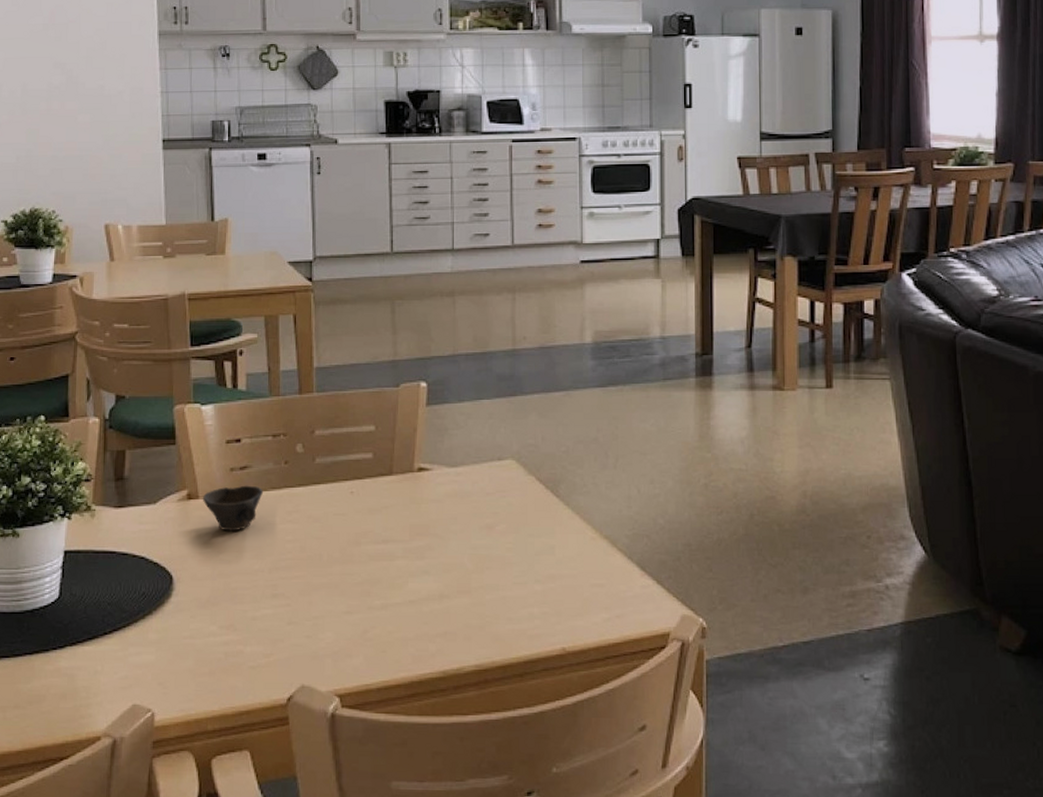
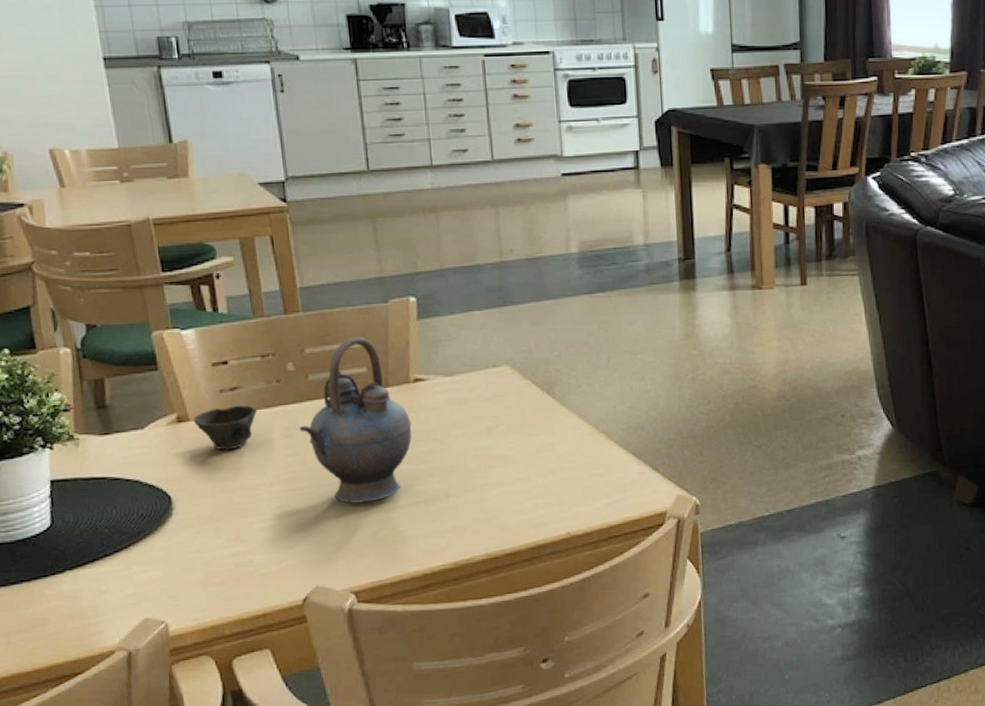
teapot: none [301,421,412,597] -> present [299,337,412,503]

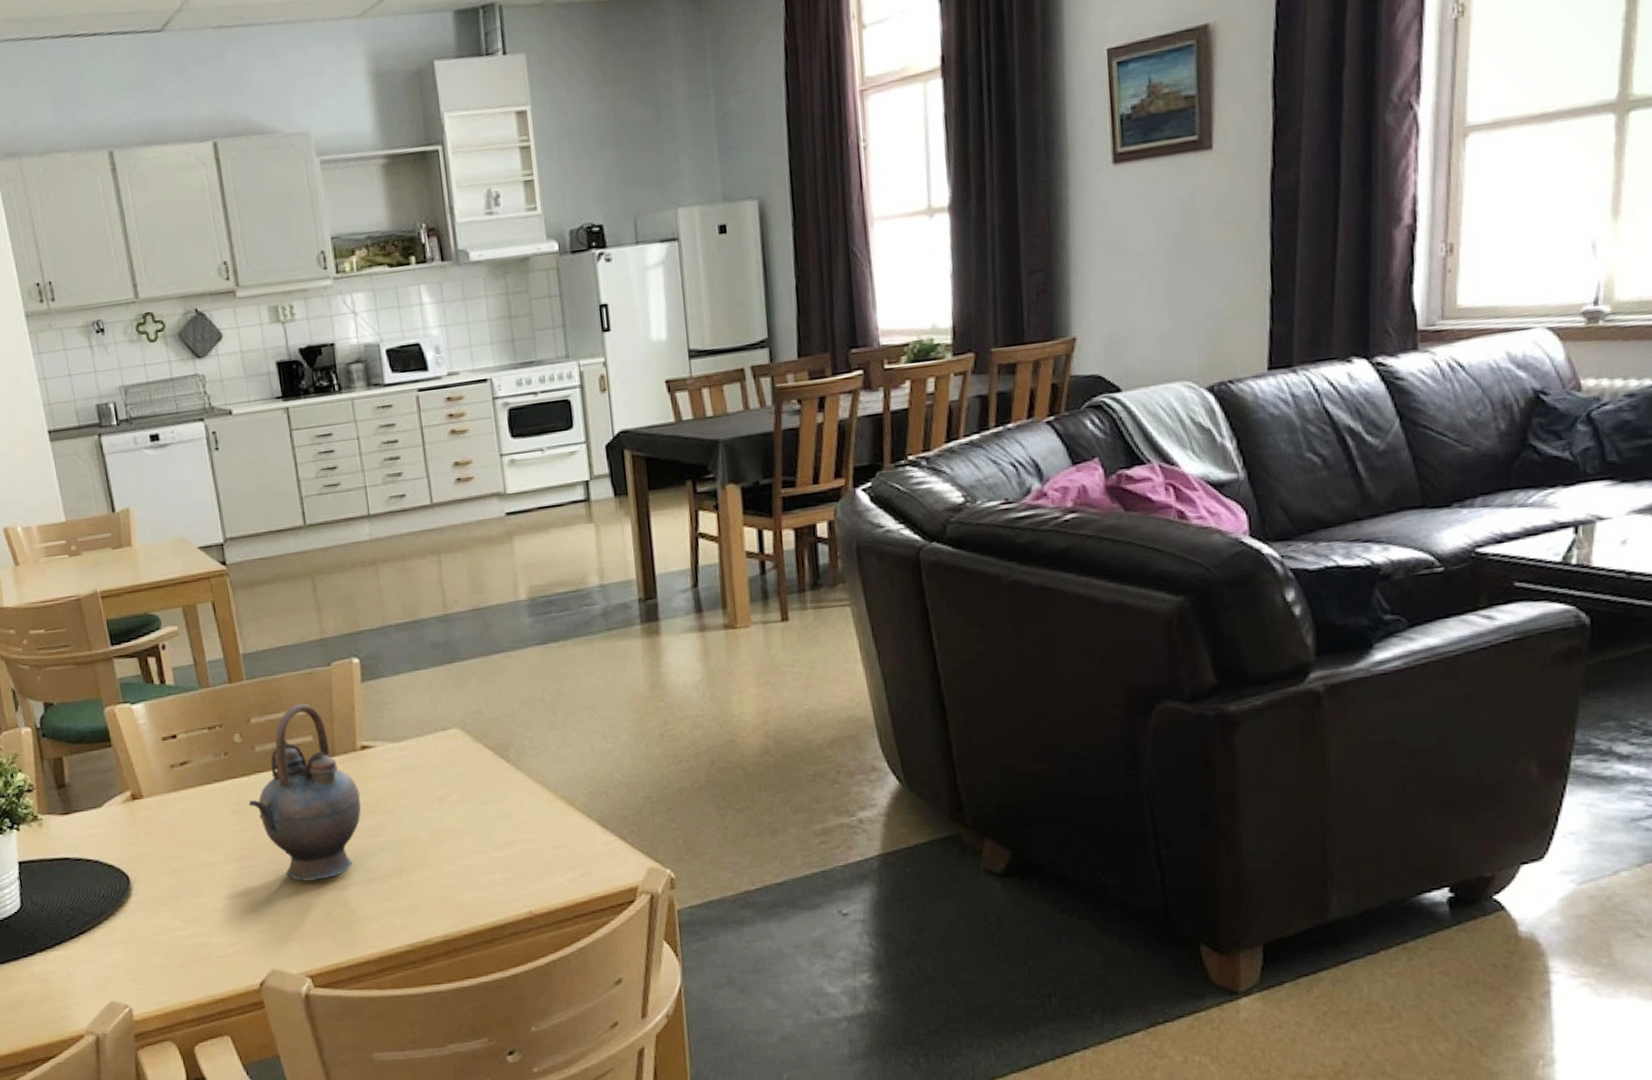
cup: present [193,405,258,450] -> none [146,780,208,828]

